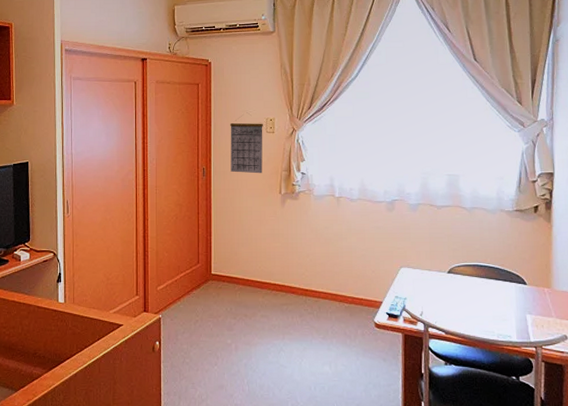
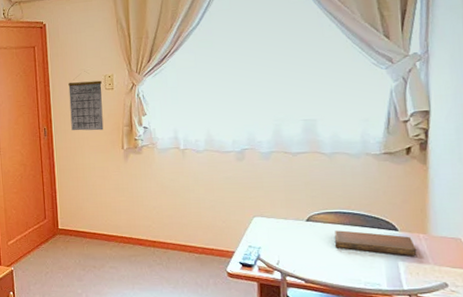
notebook: none [472,283,542,310] -> present [334,230,417,257]

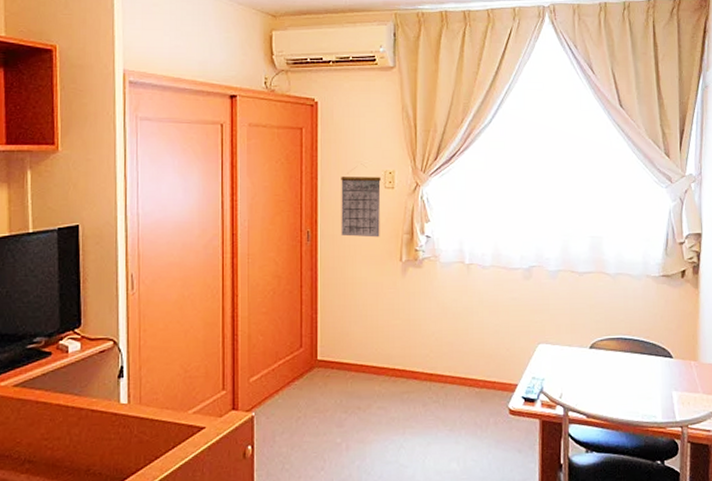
notebook: present [334,230,417,257] -> none [615,358,689,385]

